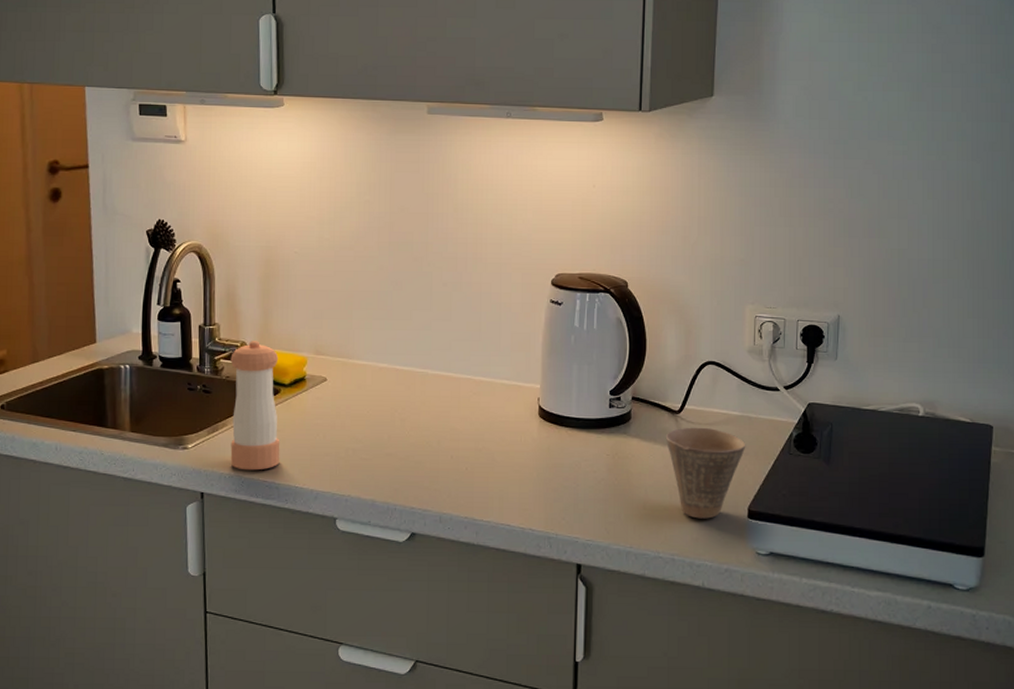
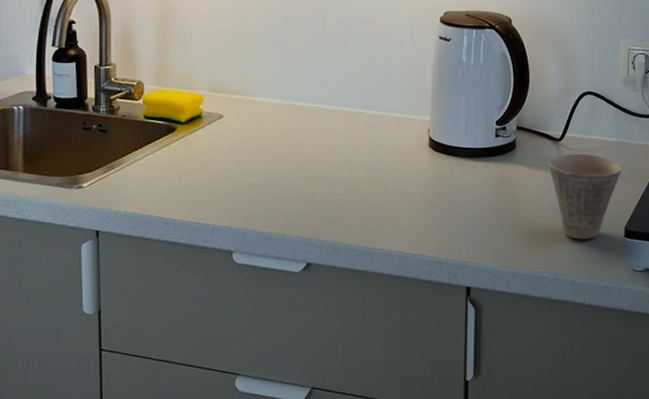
pepper shaker: present [230,341,280,471] -> none [126,80,177,208]

